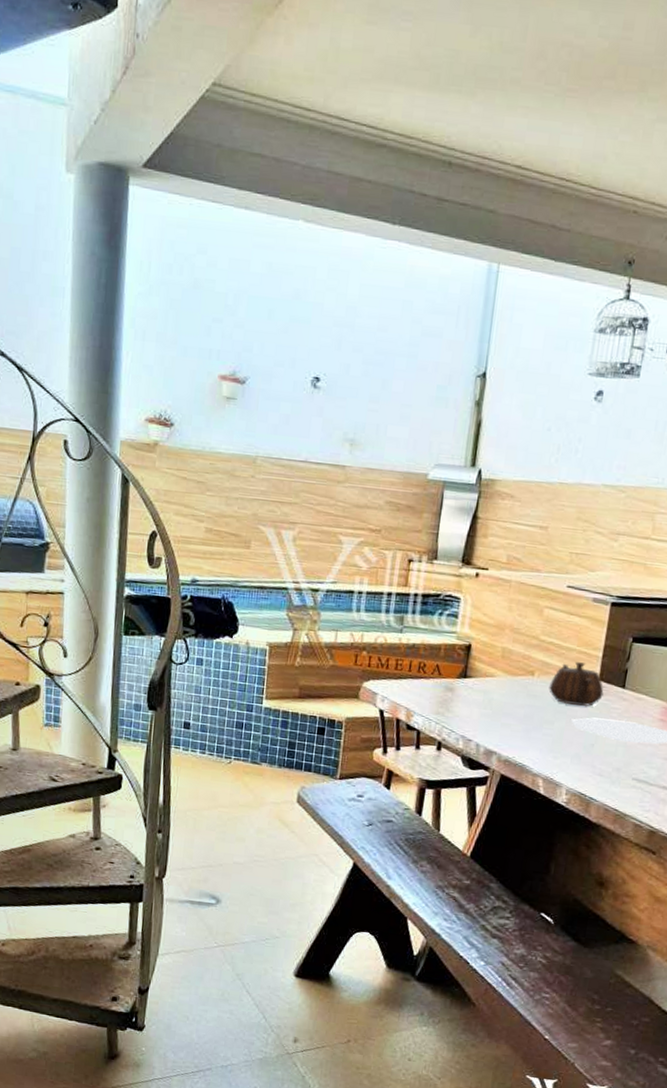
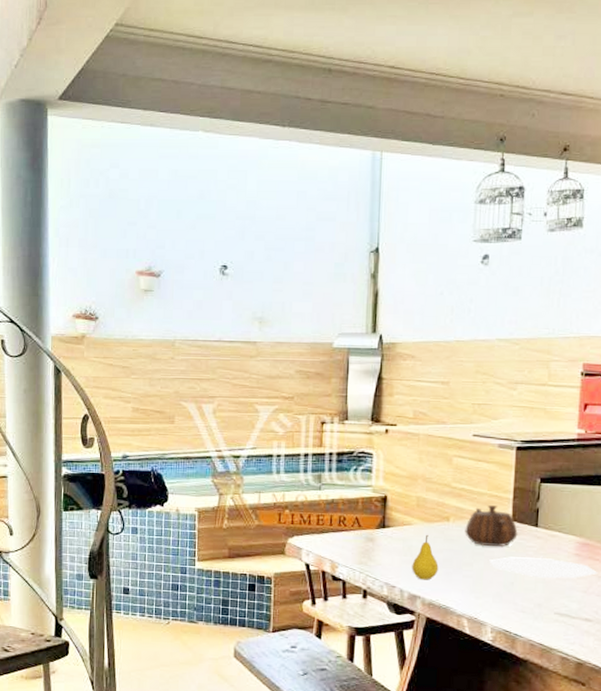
fruit: none [490,687,519,736] -> present [412,534,439,580]

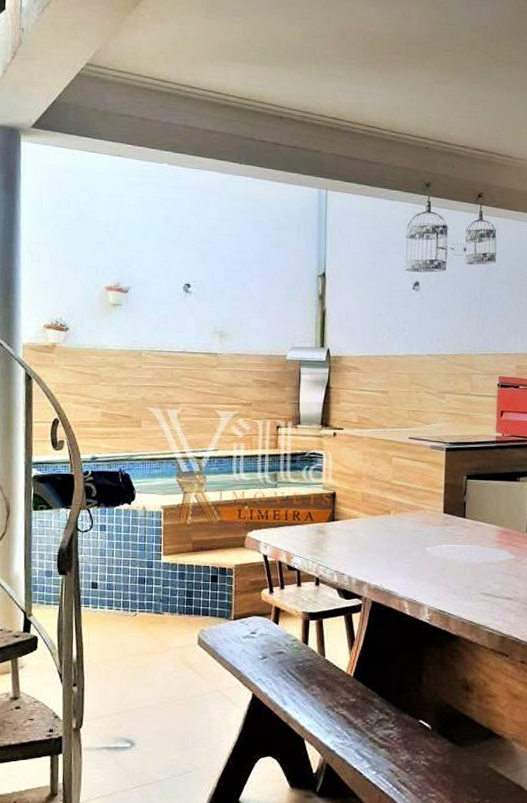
fruit: present [412,534,439,580] -> none [358,526,382,568]
teapot: present [465,505,518,546] -> none [404,499,449,536]

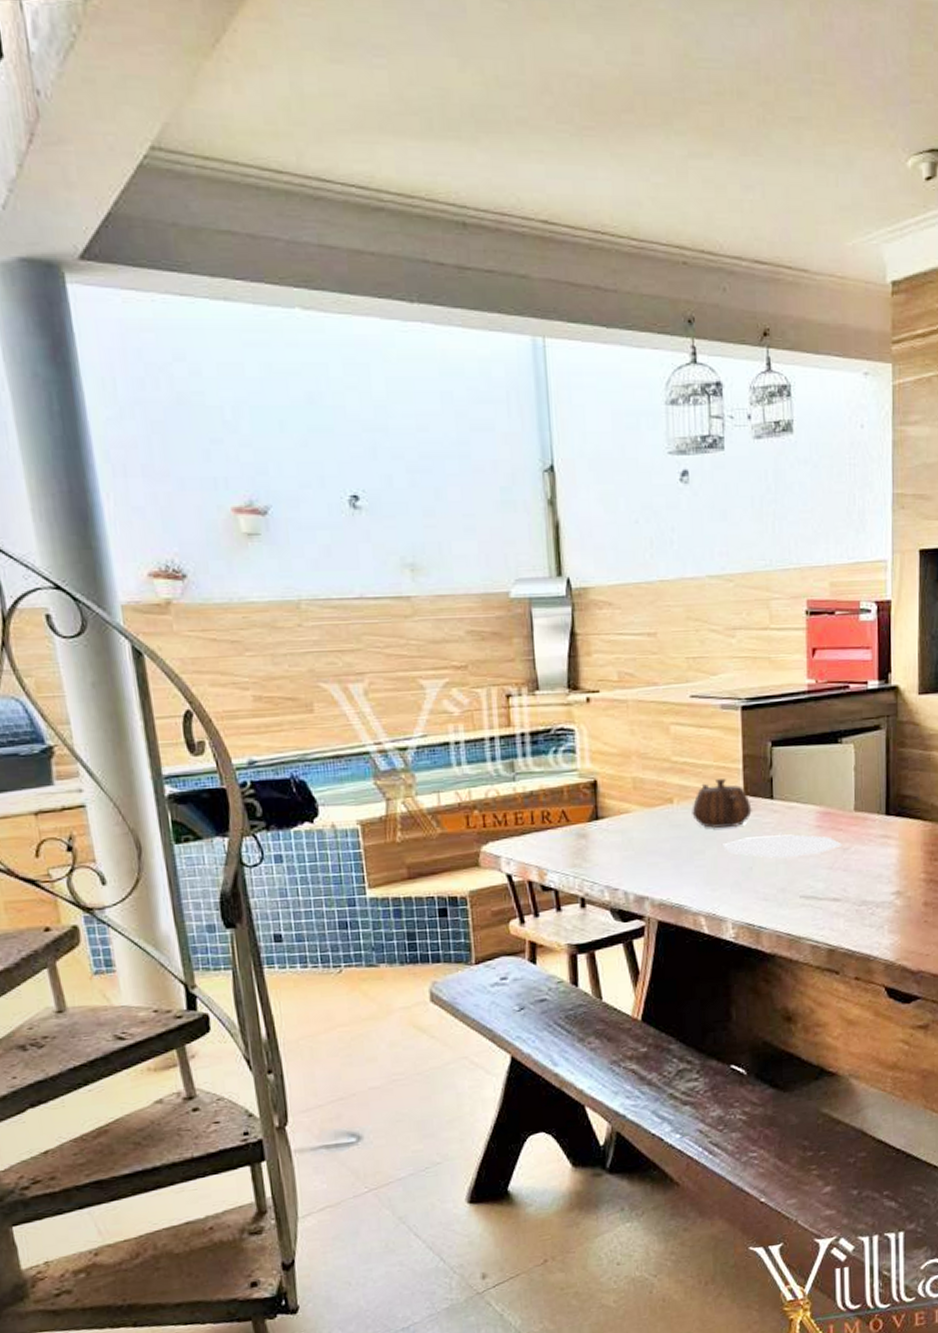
teapot: none [404,499,449,536] -> present [692,779,752,828]

